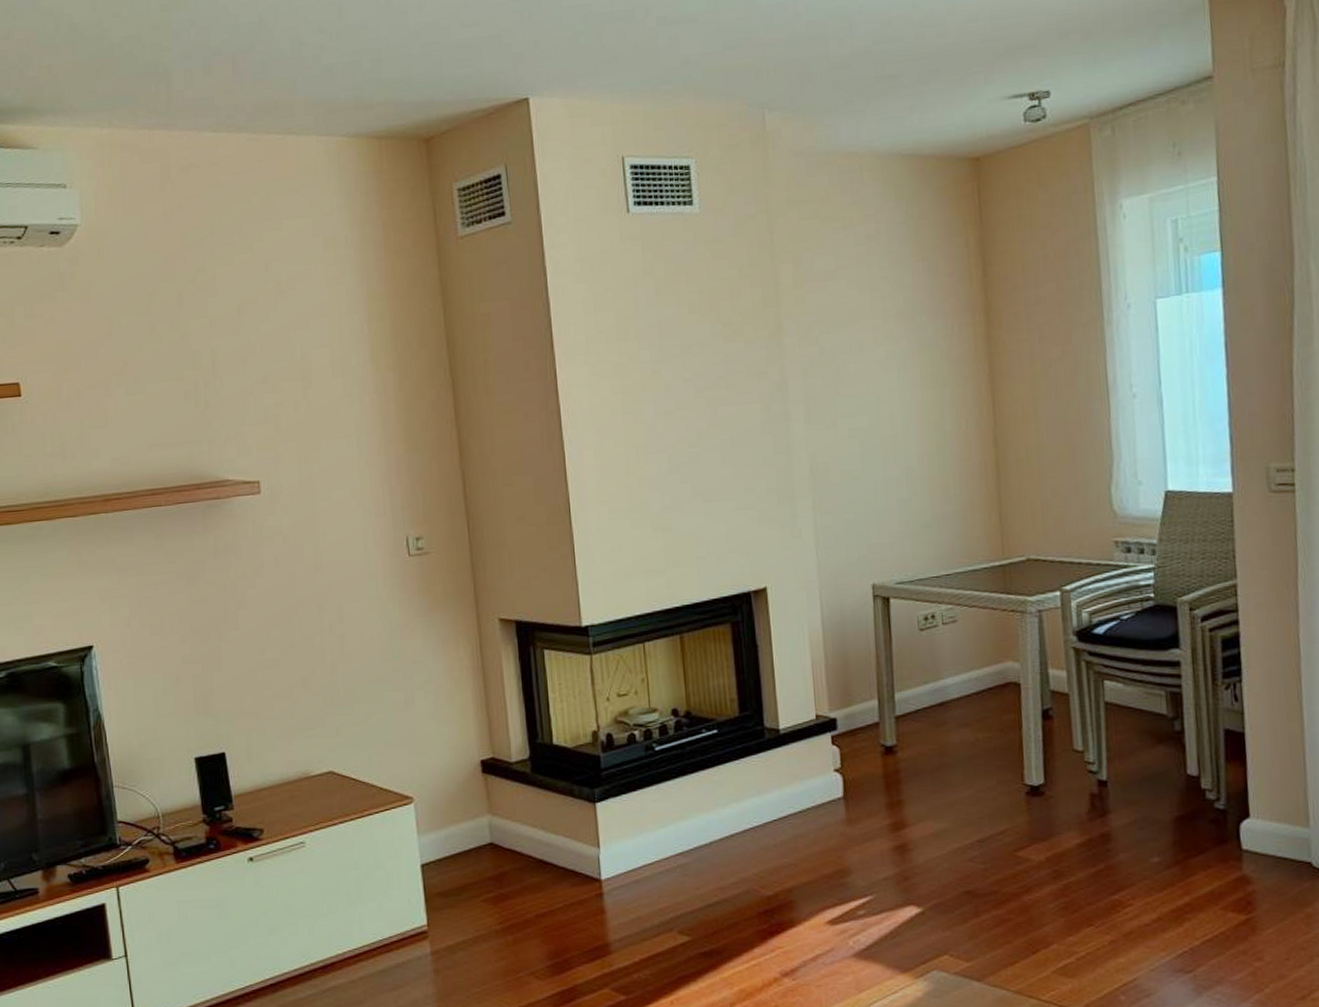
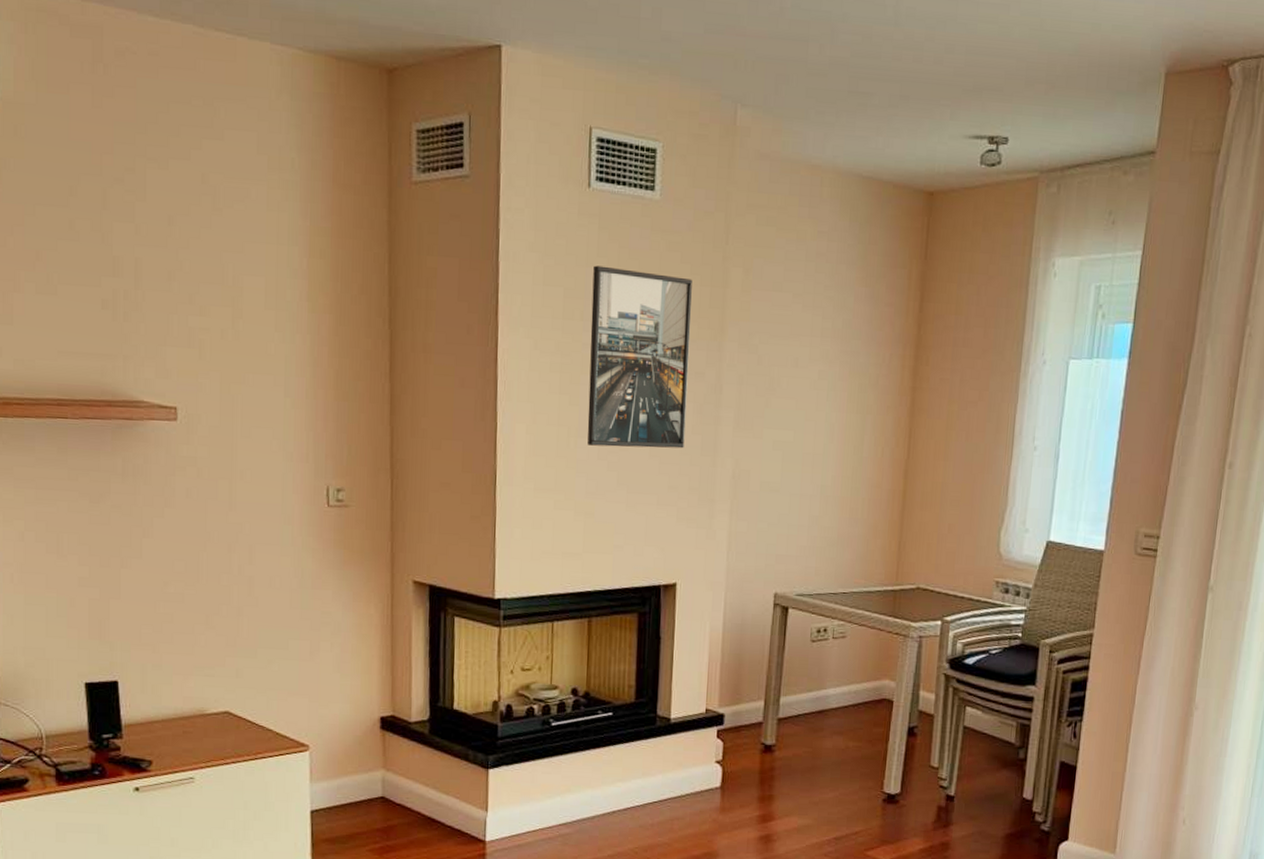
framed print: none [642,282,756,461] -> present [587,265,692,449]

